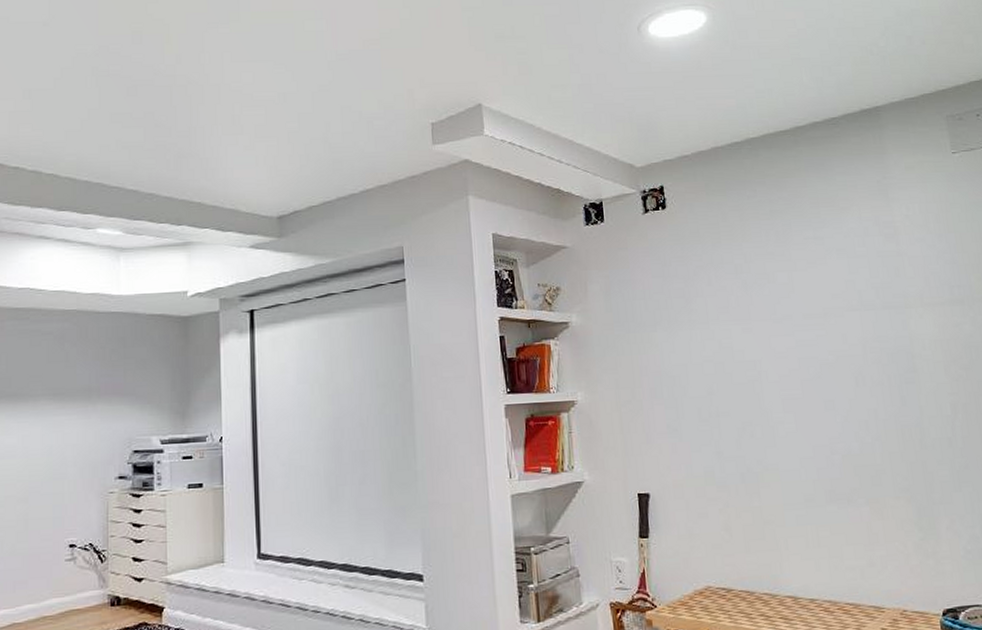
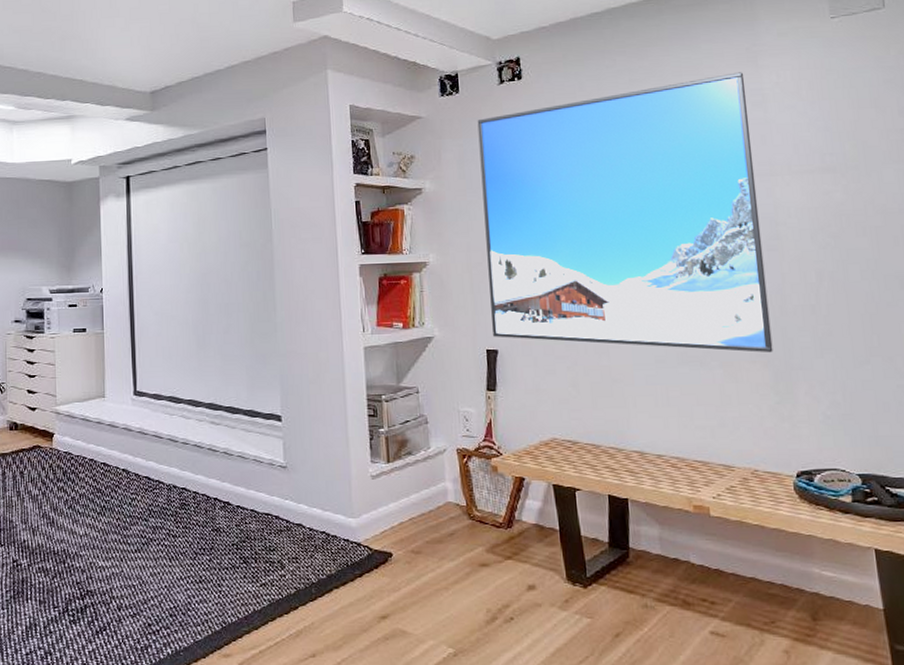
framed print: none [623,204,916,488] -> present [477,72,773,353]

